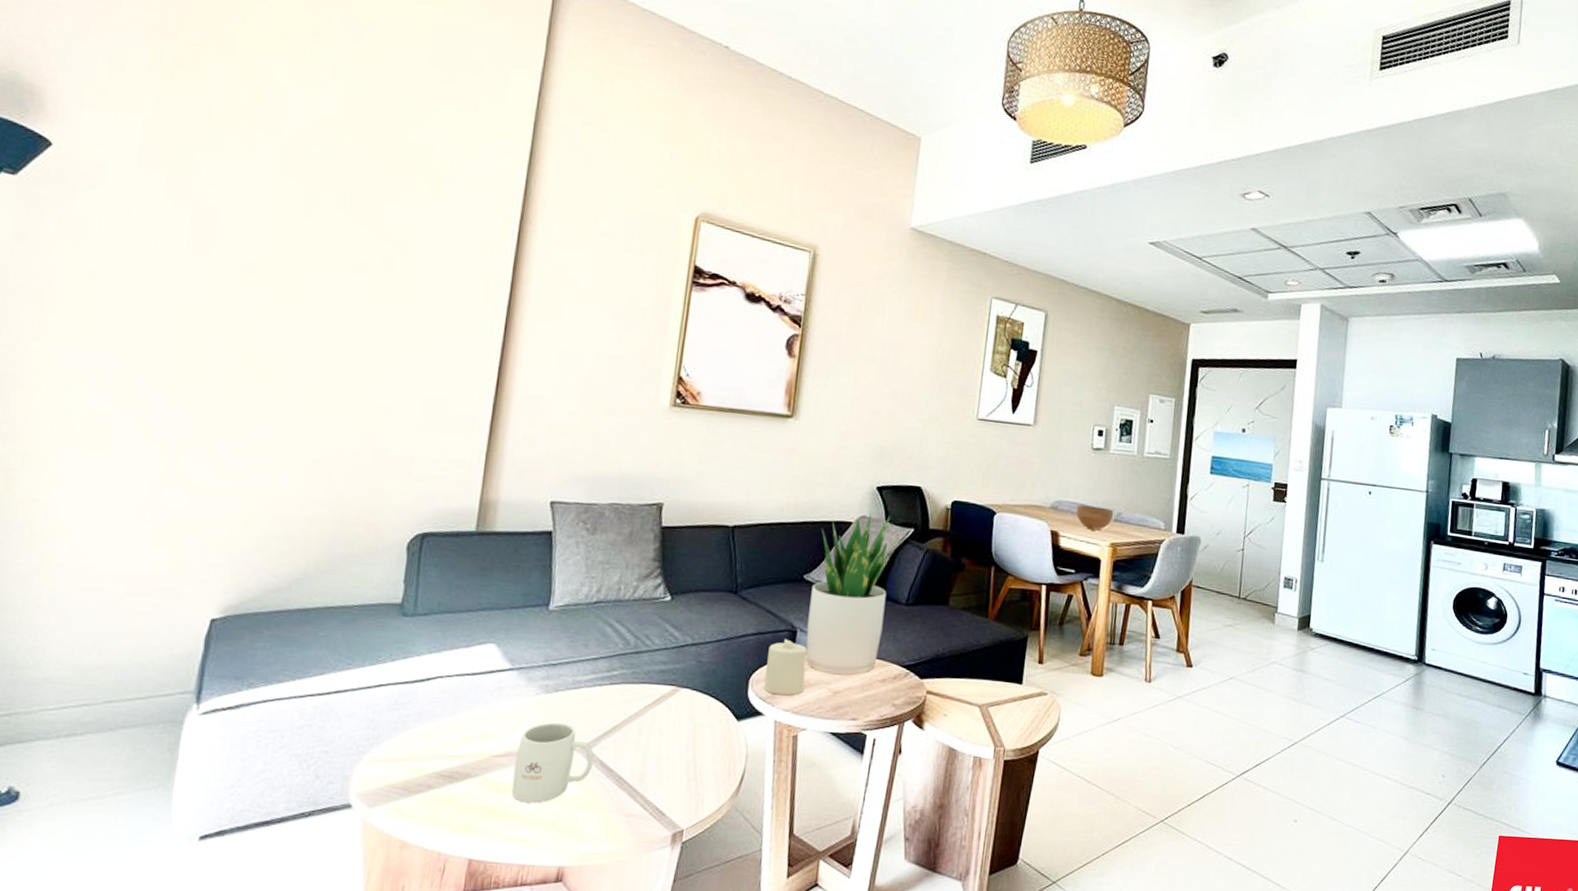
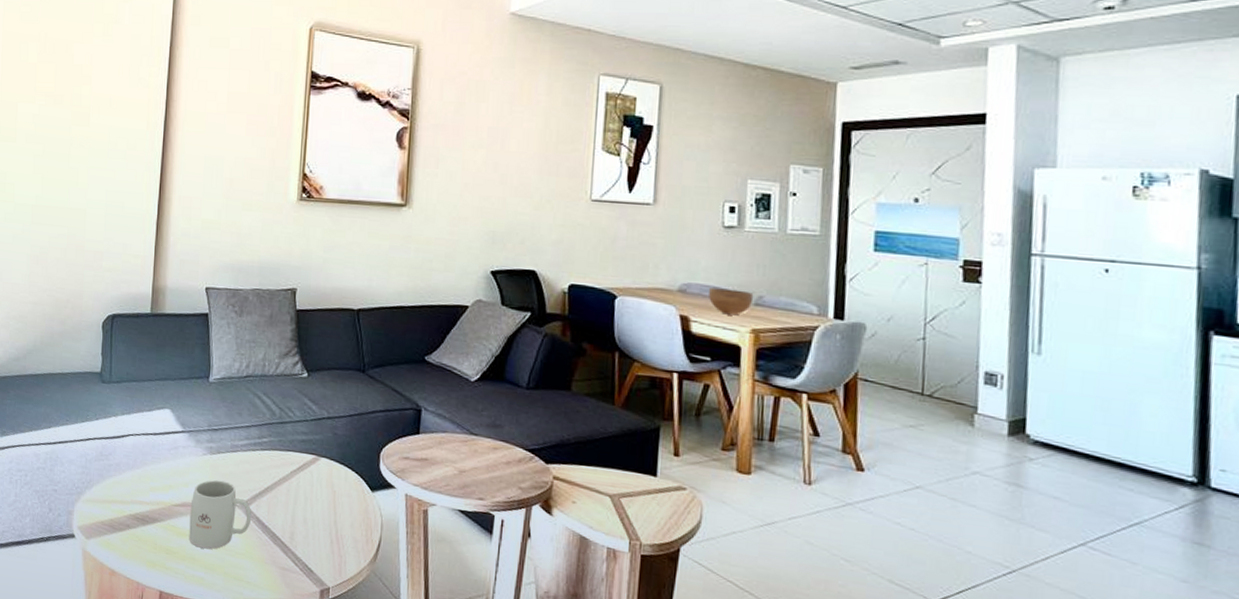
candle: present [764,639,808,696] -> none [394,417,433,471]
planter: present [805,513,893,676] -> none [430,297,511,456]

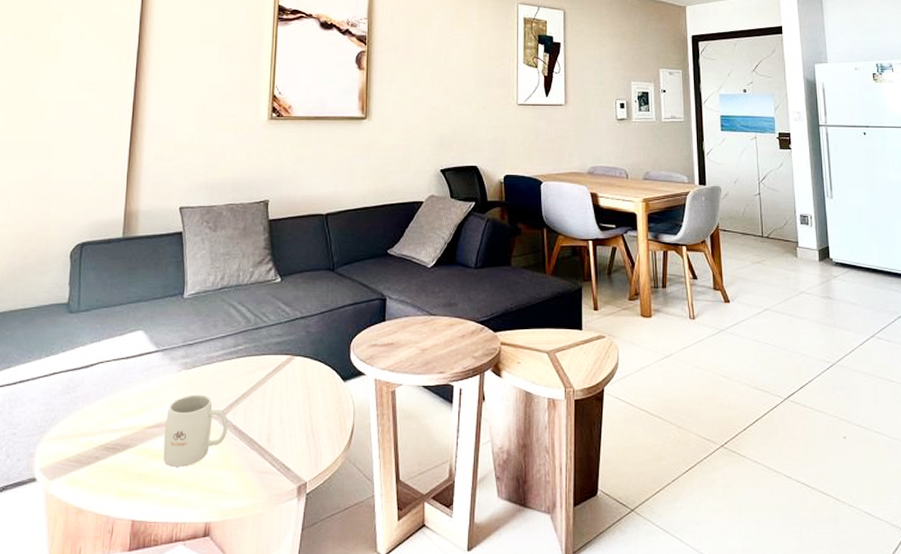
bowl: present [708,287,754,316] -> none [609,168,643,189]

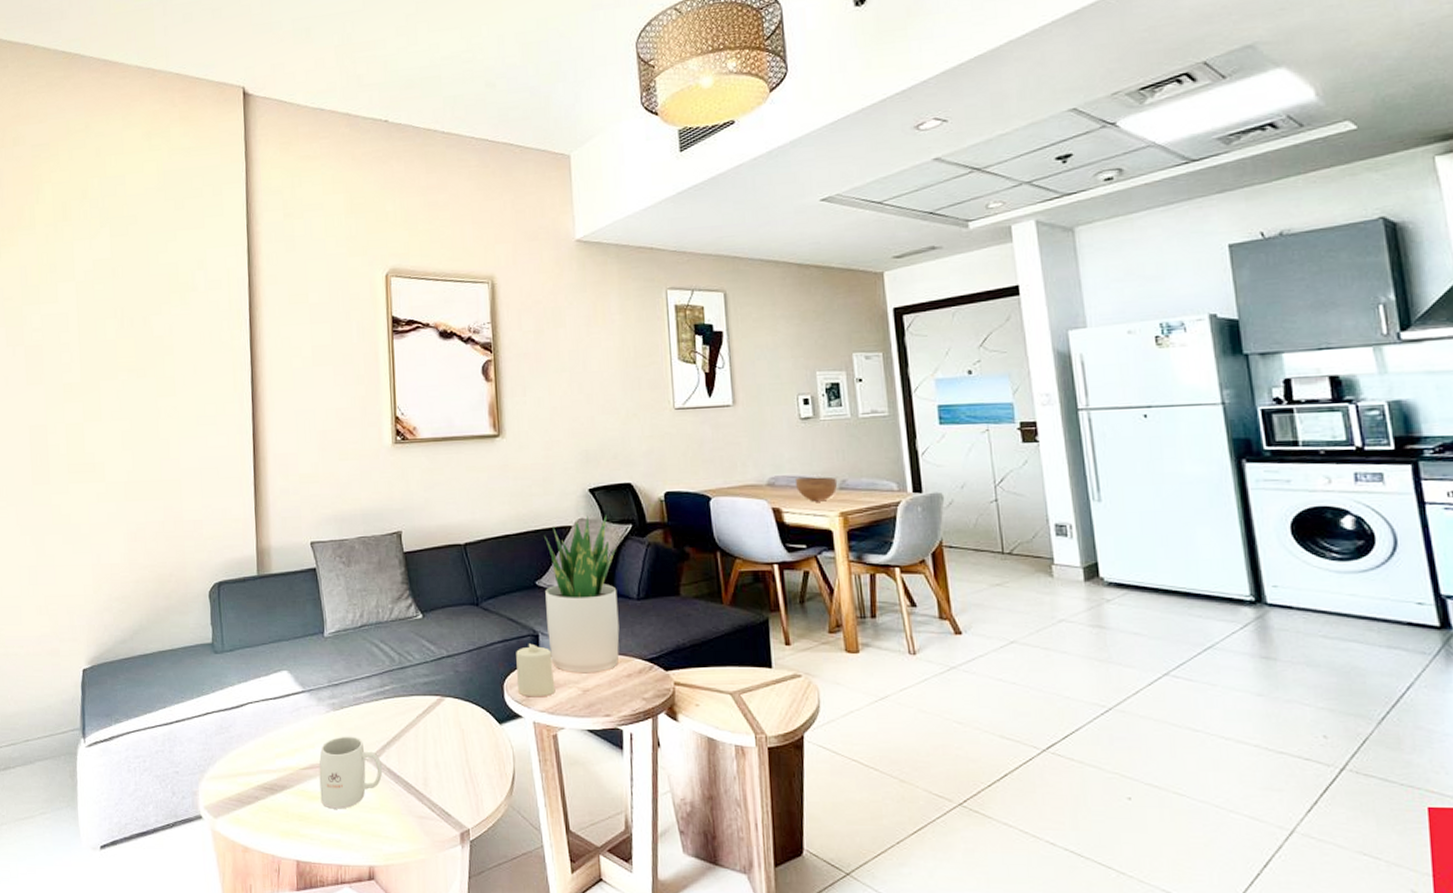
candle: none [363,306,397,356] -> present [516,643,556,697]
planter: none [394,193,460,334] -> present [544,515,620,674]
bowl: none [609,168,643,189] -> present [794,476,838,502]

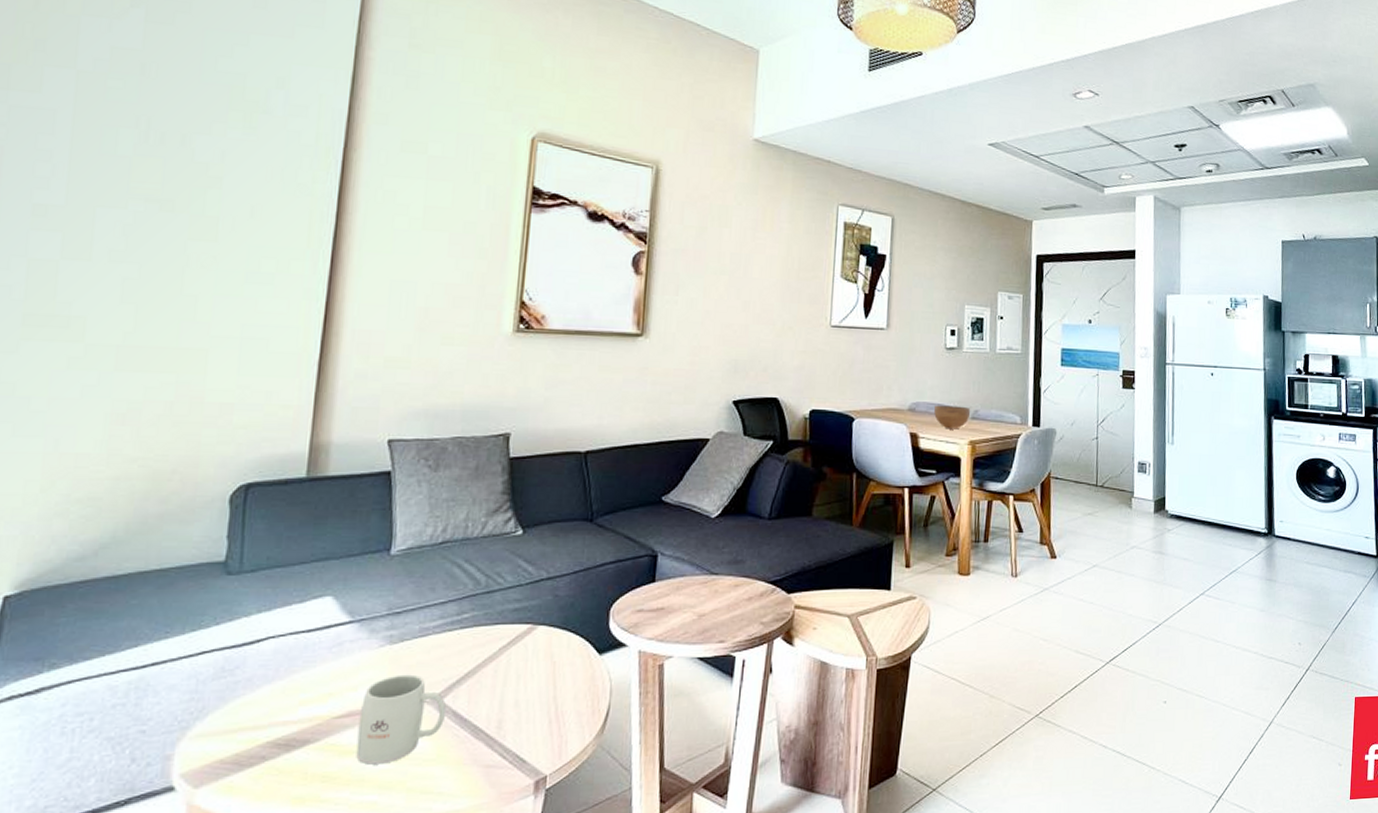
candle: present [516,643,556,697] -> none [626,564,670,624]
planter: present [544,515,620,674] -> none [667,429,753,597]

